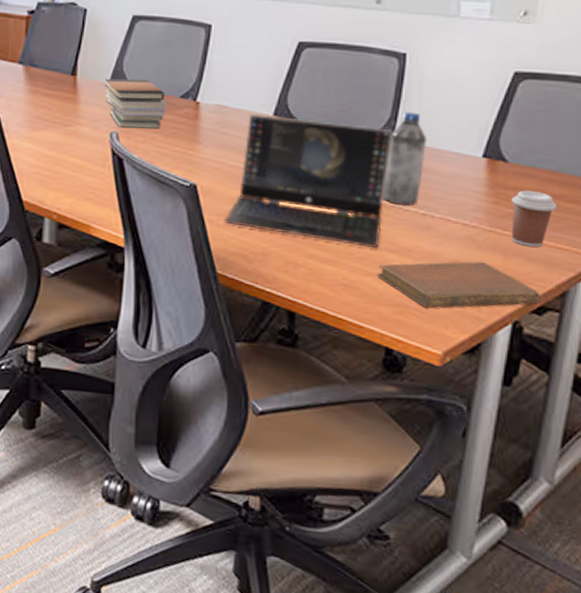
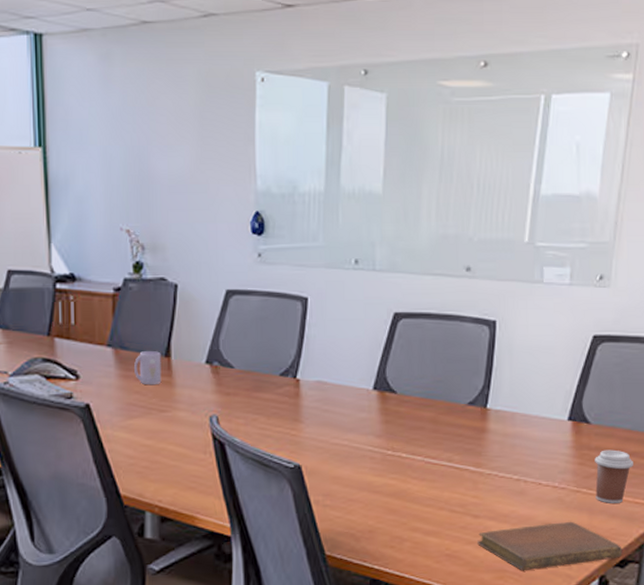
mug: none [42,68,68,101] -> present [134,350,162,385]
book stack: present [104,79,166,129] -> none [200,357,266,410]
laptop computer: present [223,114,392,249] -> none [329,389,486,517]
water bottle: present [382,112,427,205] -> none [479,379,518,472]

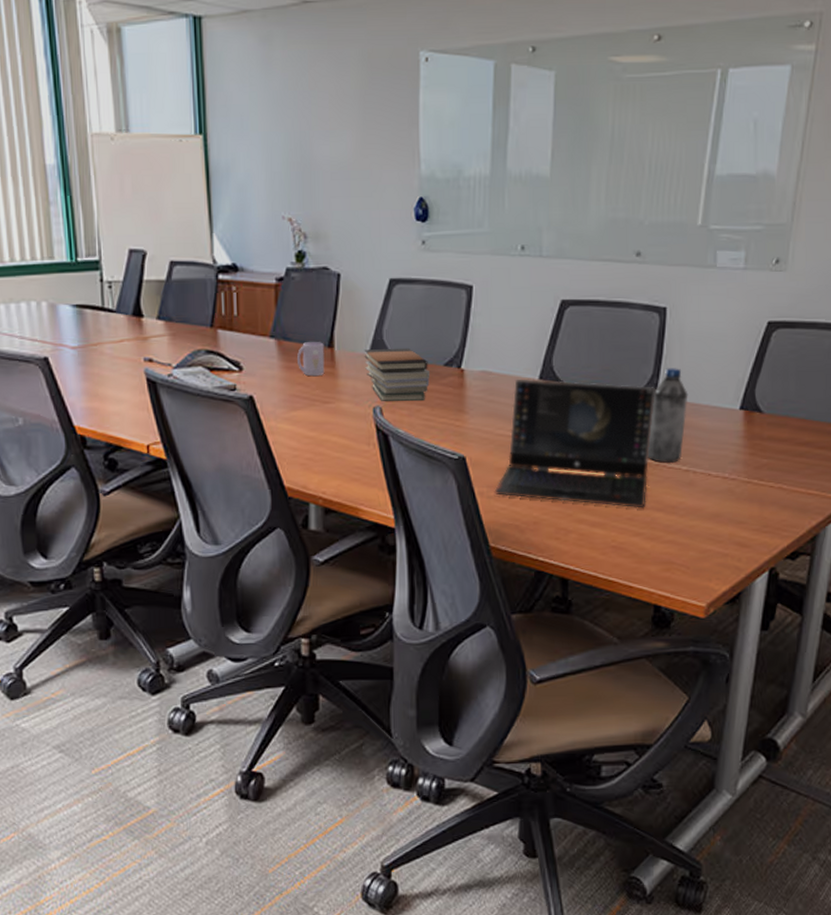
book stack: none [200,357,266,410] -> present [364,347,430,401]
laptop computer: none [329,389,486,517] -> present [494,378,655,509]
notebook: present [477,522,623,570] -> none [644,513,794,562]
water bottle: none [479,379,518,472] -> present [647,368,688,463]
coffee cup: present [595,449,633,503] -> none [767,439,807,494]

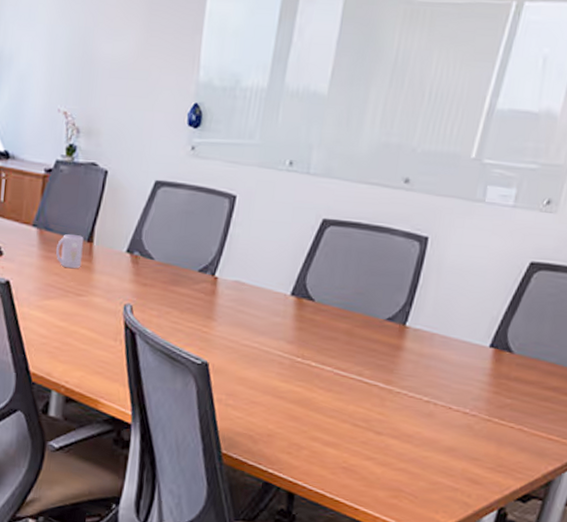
book stack: present [364,347,430,401] -> none [121,248,183,303]
laptop computer: present [494,378,655,509] -> none [232,292,406,434]
water bottle: present [647,368,688,463] -> none [389,298,439,392]

